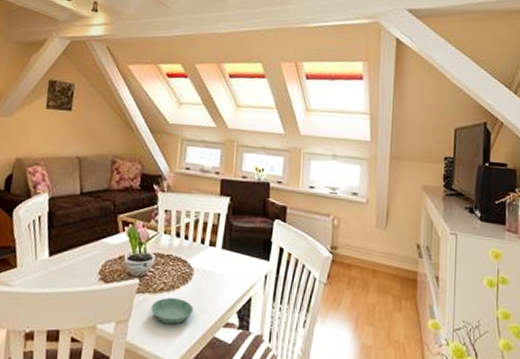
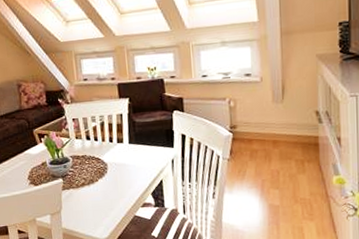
saucer: present [151,297,194,325] -> none [77,189,113,211]

